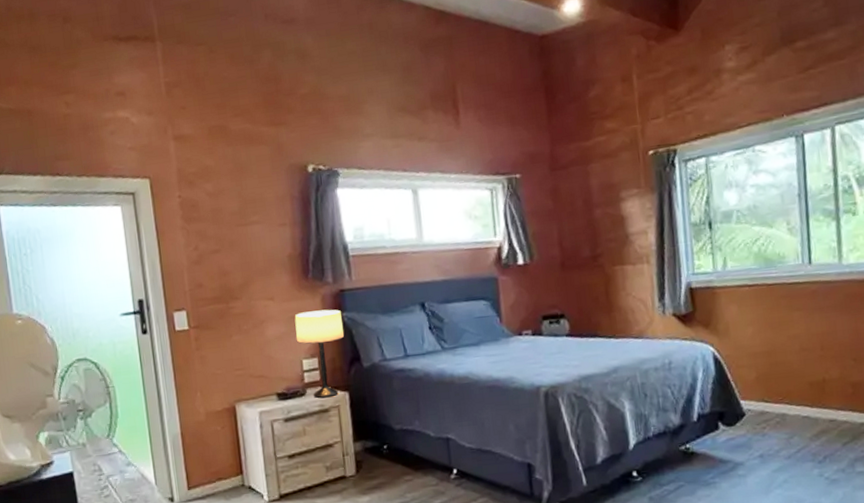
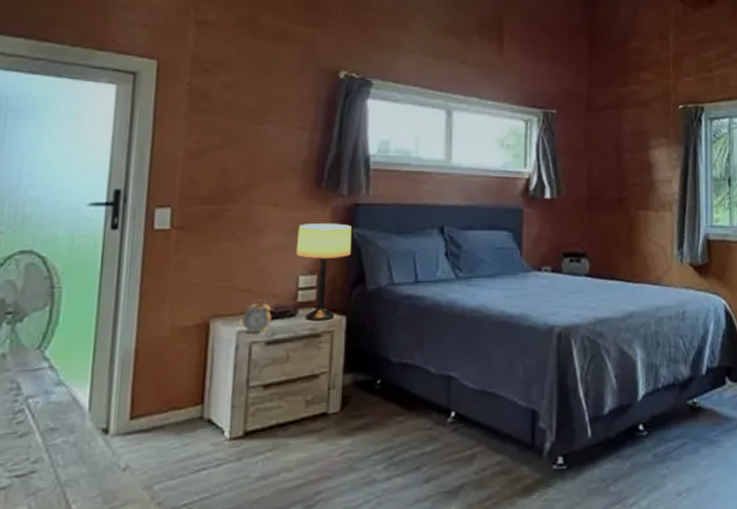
alarm clock: none [261,382,286,413] -> present [242,298,272,333]

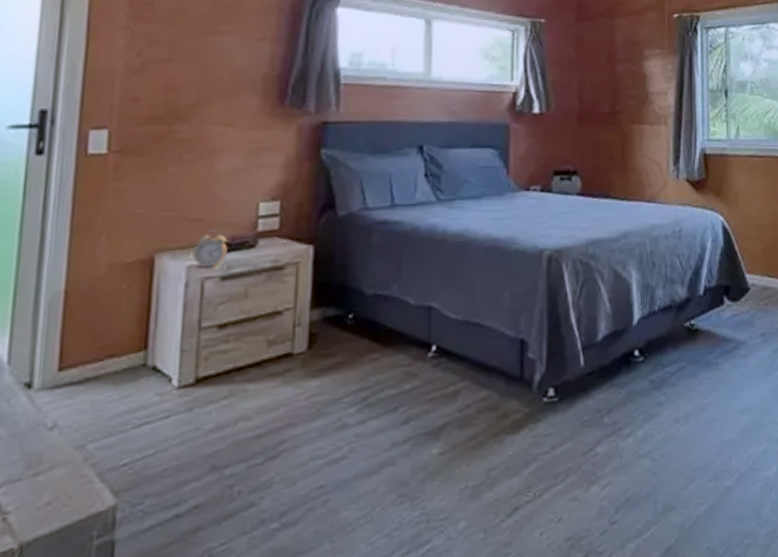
table lamp: present [295,223,352,321] -> none [255,143,320,252]

